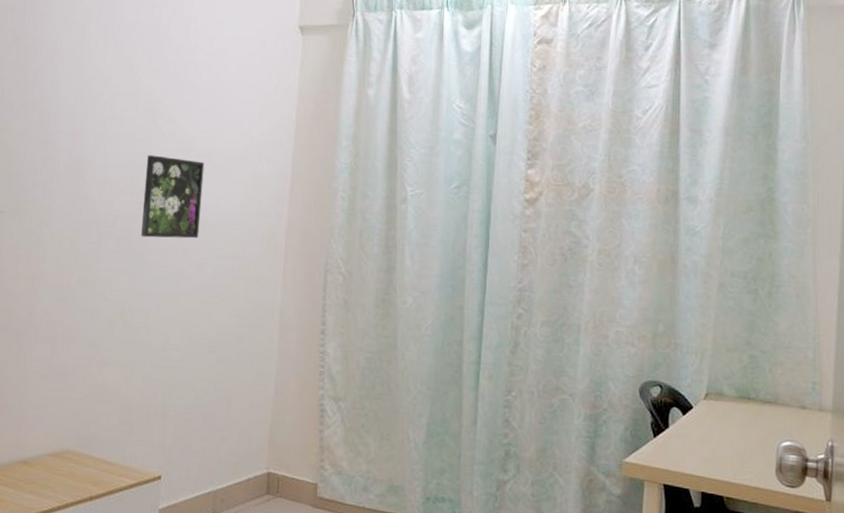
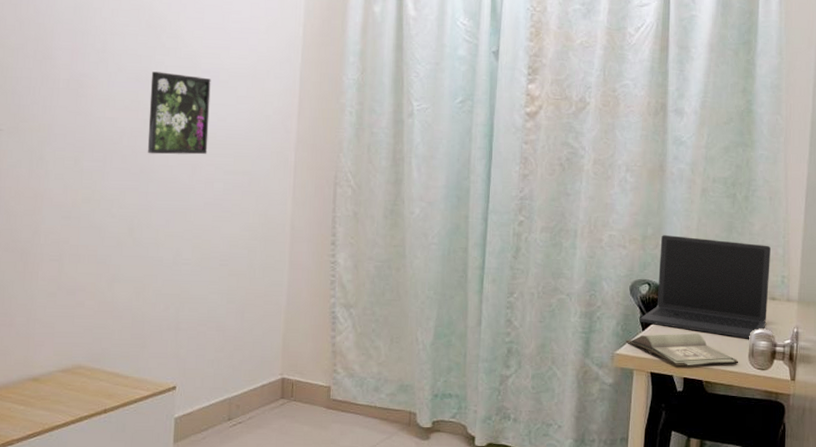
hardback book: none [635,442,765,480] -> present [626,333,739,367]
laptop: none [651,333,799,452] -> present [640,235,771,339]

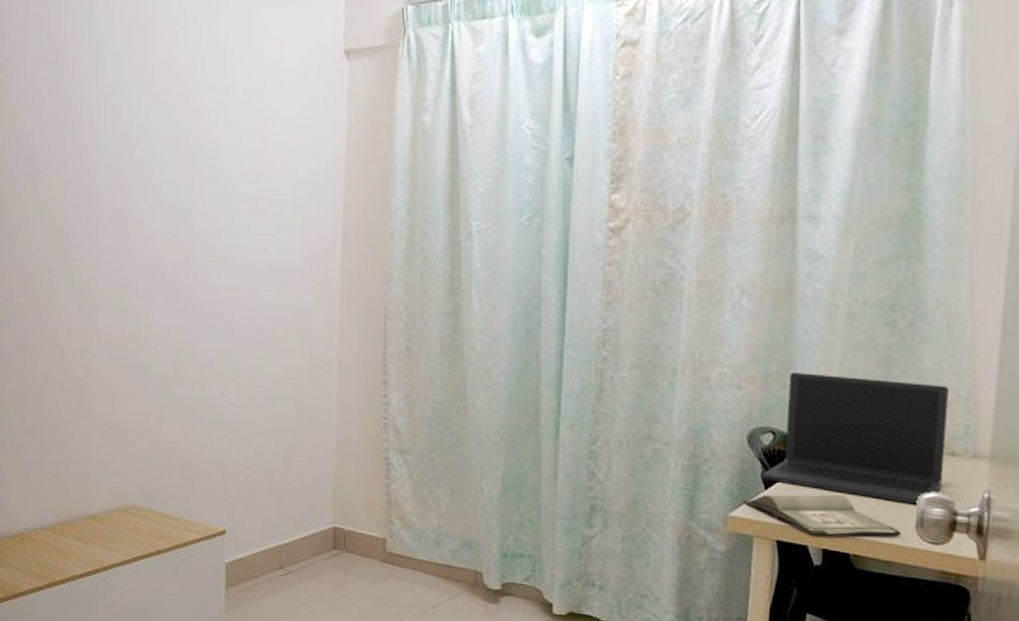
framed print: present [147,71,211,155] -> none [189,203,251,290]

